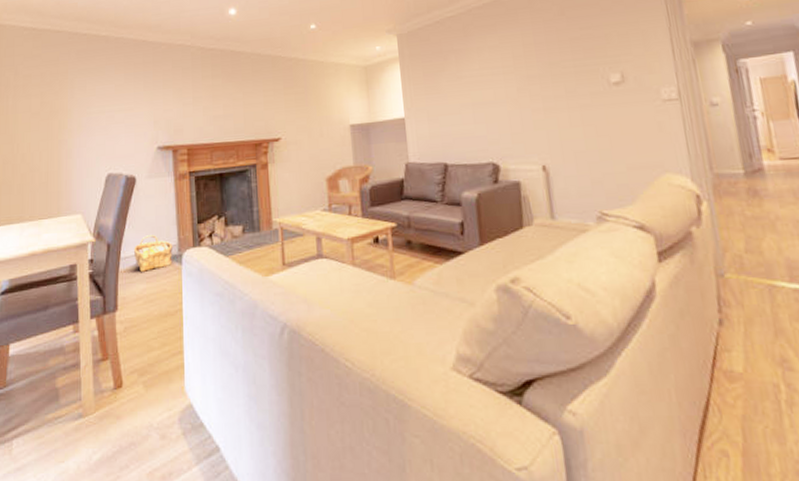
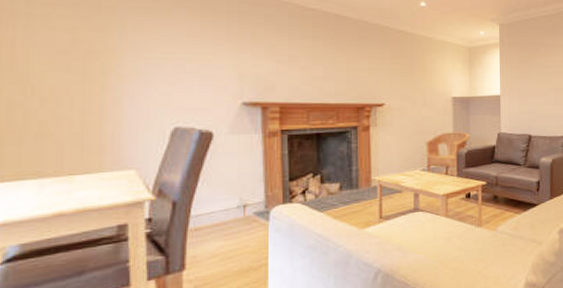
woven basket: present [133,235,173,272] -> none [207,192,258,229]

